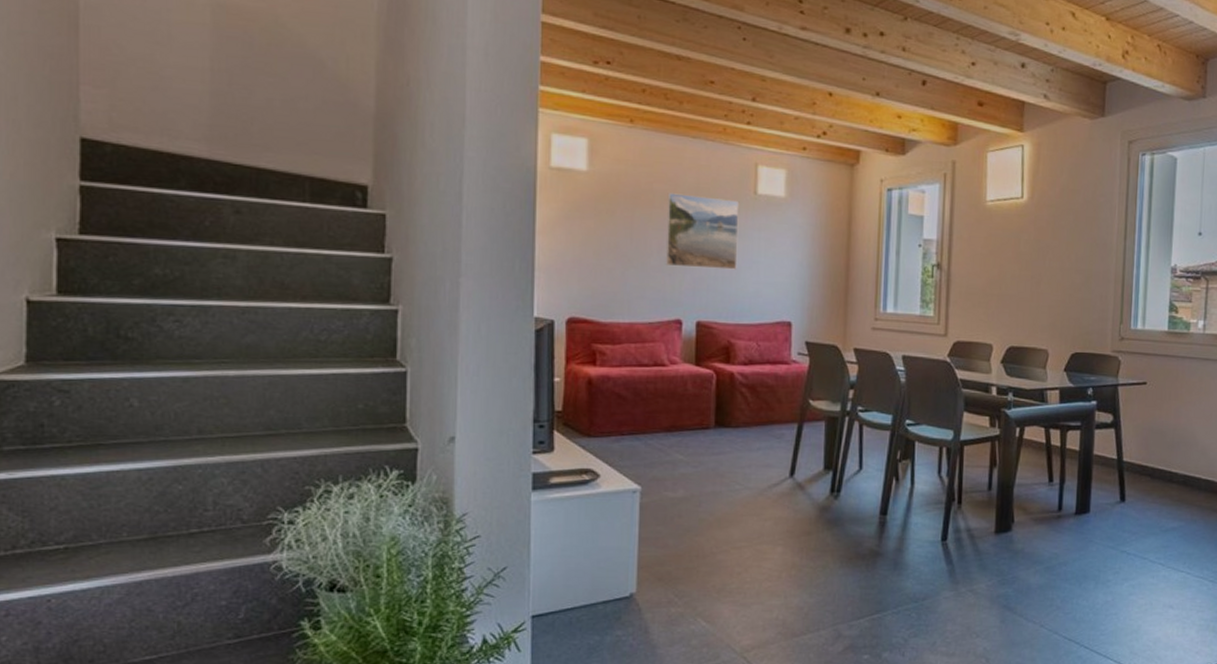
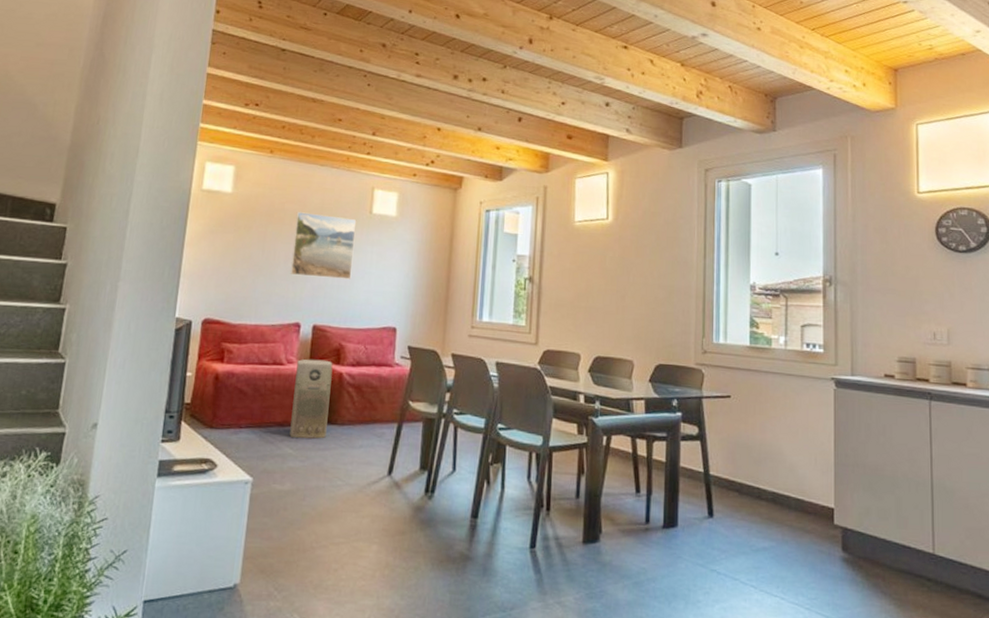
air purifier: none [679,358,722,444] -> present [289,359,333,439]

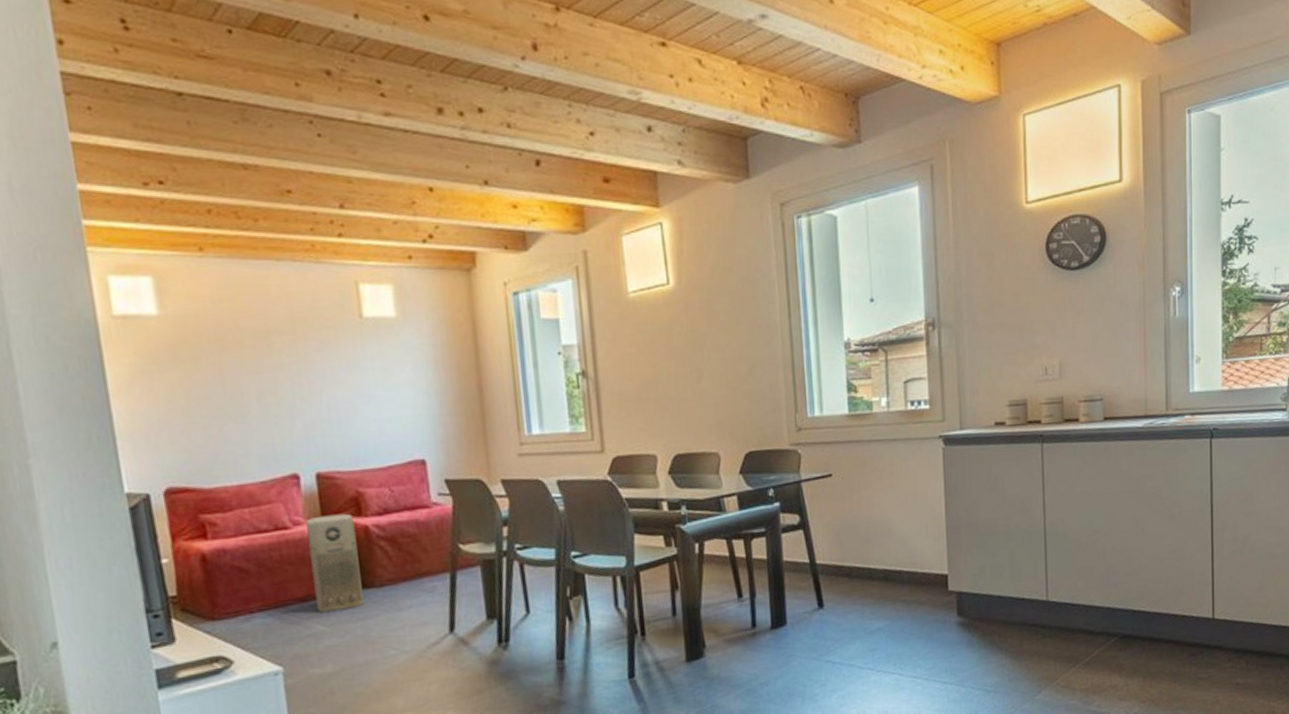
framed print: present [290,212,357,280] -> none [257,327,353,414]

